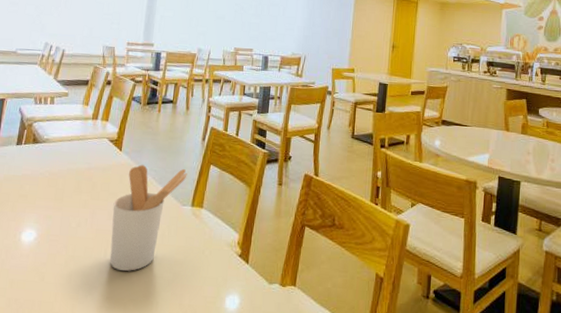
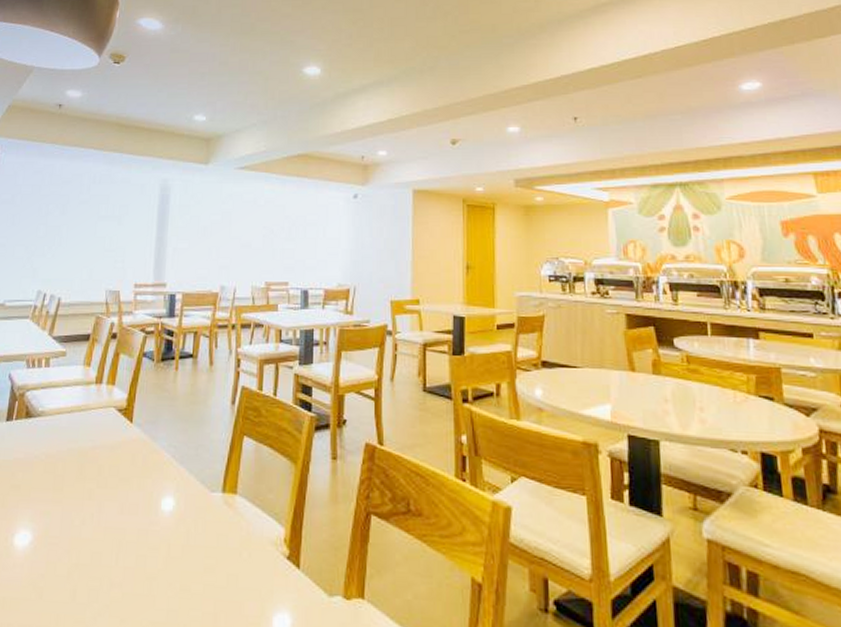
utensil holder: present [110,164,188,271] -> none [123,439,215,583]

